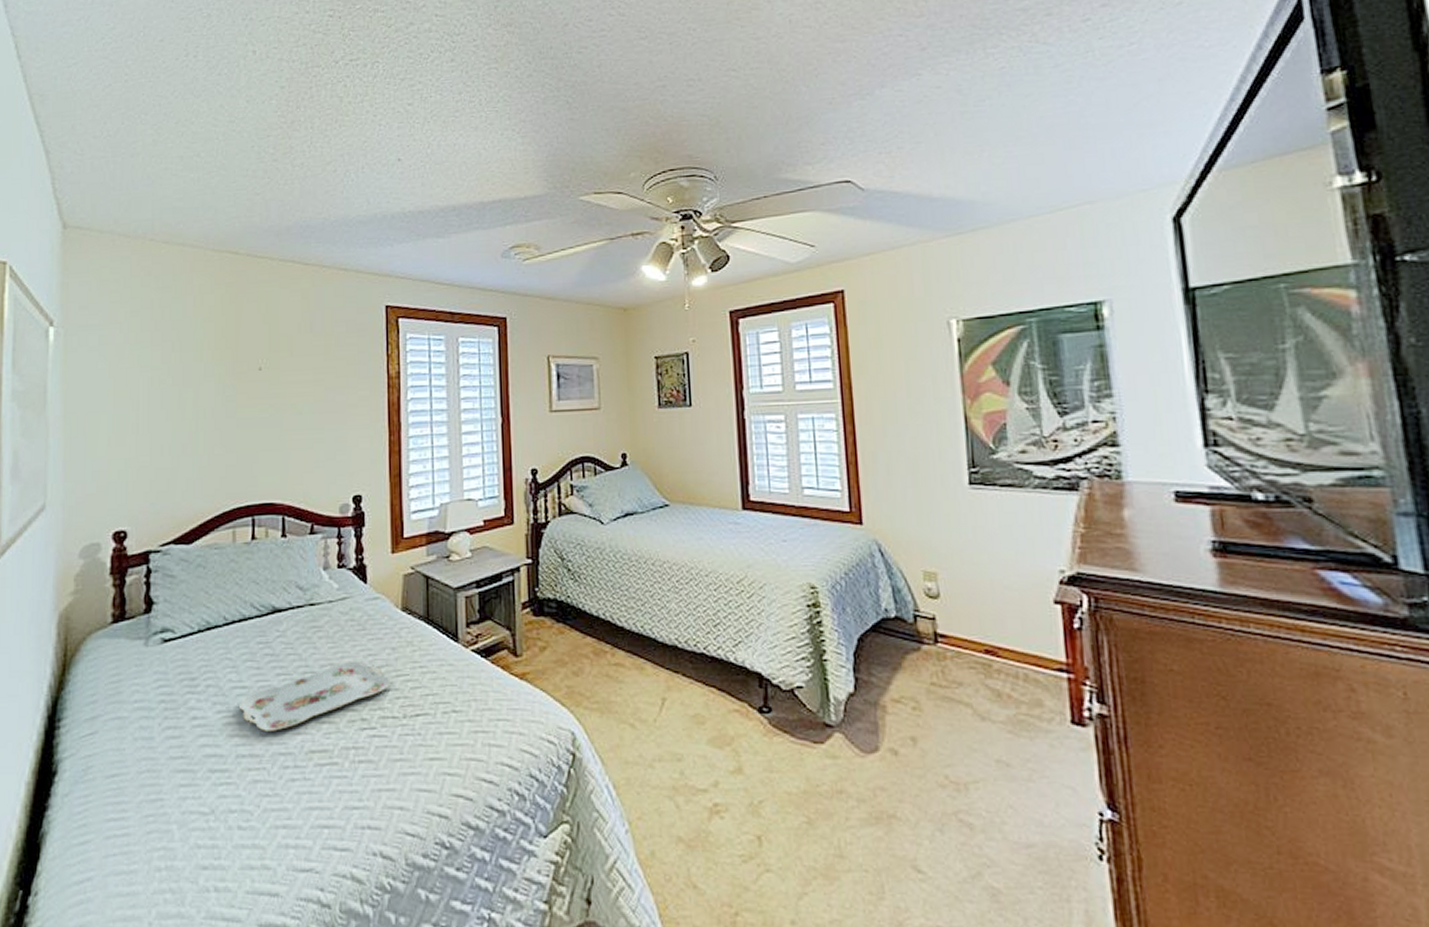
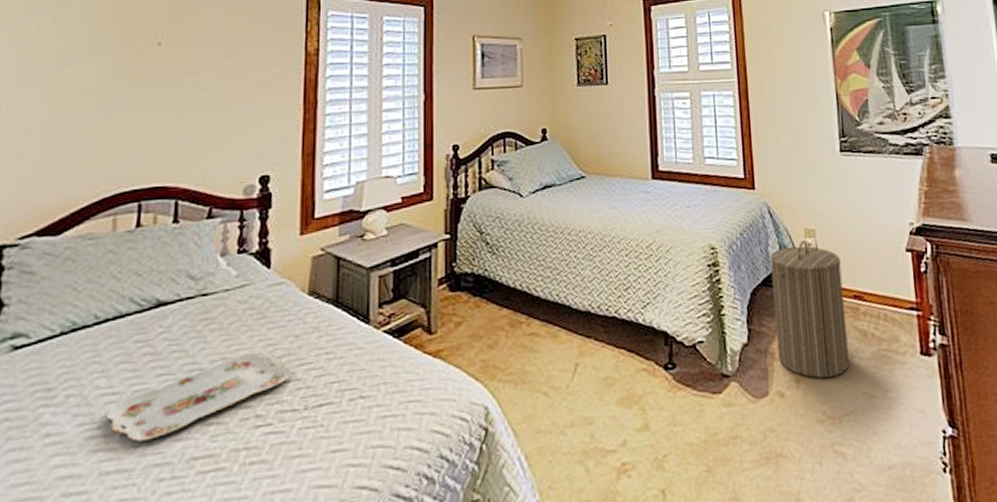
laundry hamper: none [881,583,979,738] -> present [770,239,849,379]

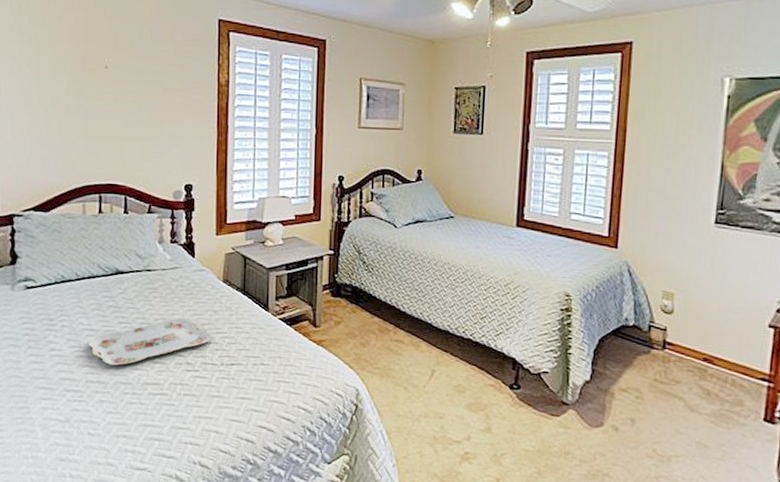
laundry hamper: present [770,239,849,379] -> none [617,301,696,423]

